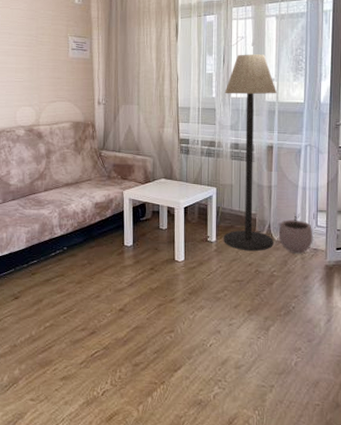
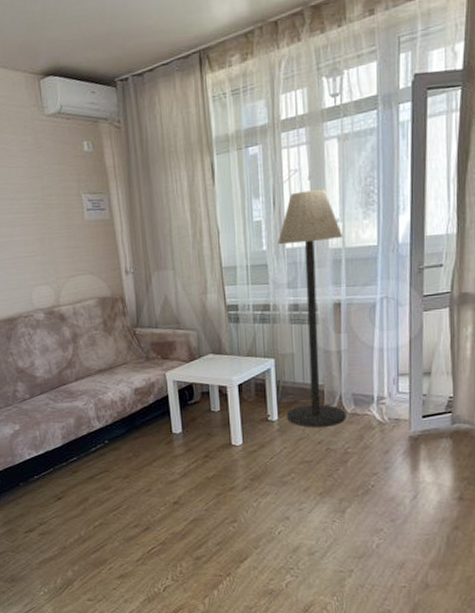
plant pot: present [278,213,313,254] -> none [351,379,394,426]

